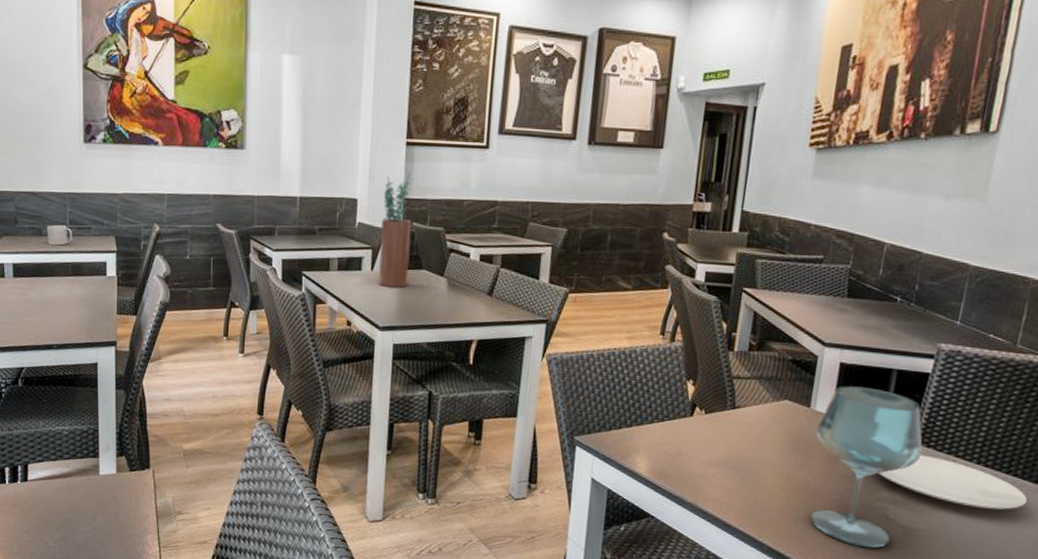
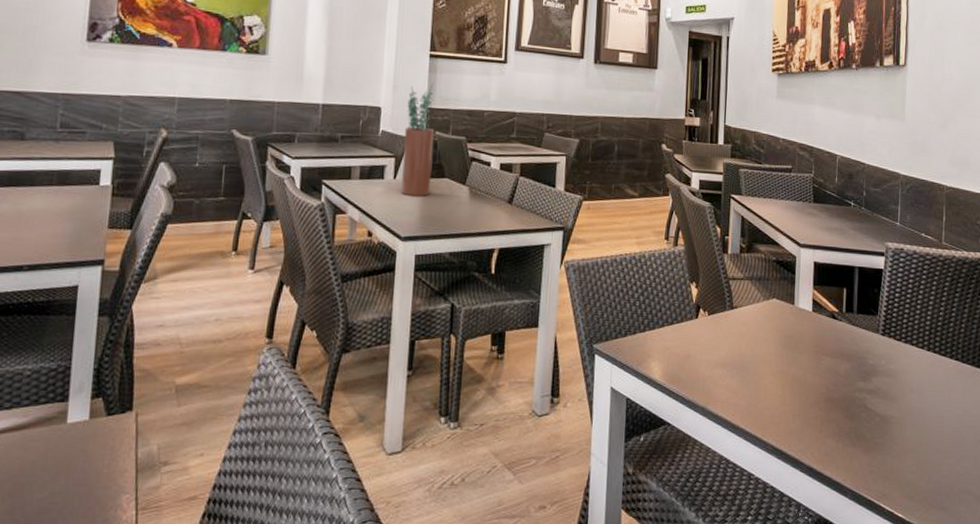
mug: present [46,224,73,246] -> none [30,128,63,152]
wine glass: present [810,386,923,549] -> none [801,283,886,439]
plate: present [878,455,1028,510] -> none [854,345,969,393]

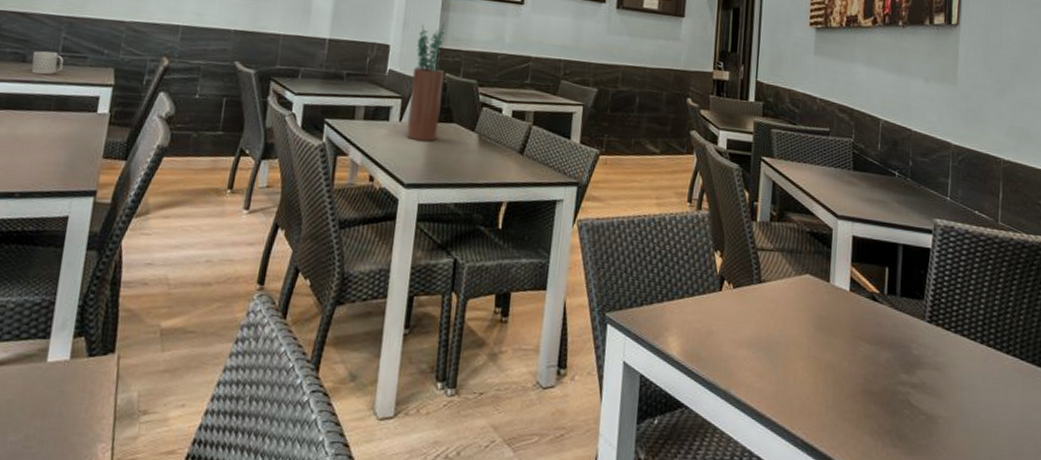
mug: none [30,128,63,152] -> present [31,51,64,75]

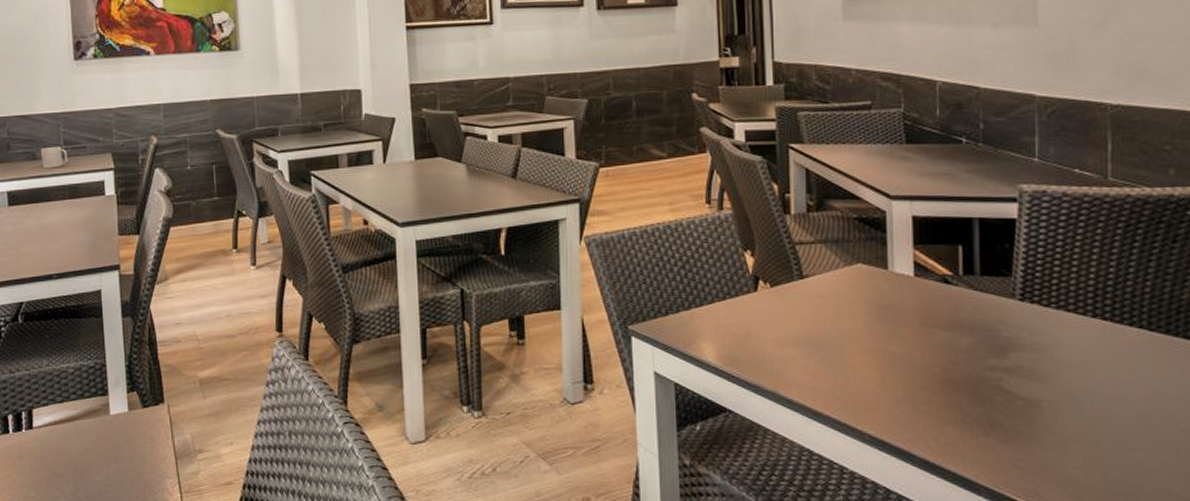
vase: present [406,22,446,142] -> none [388,57,424,180]

